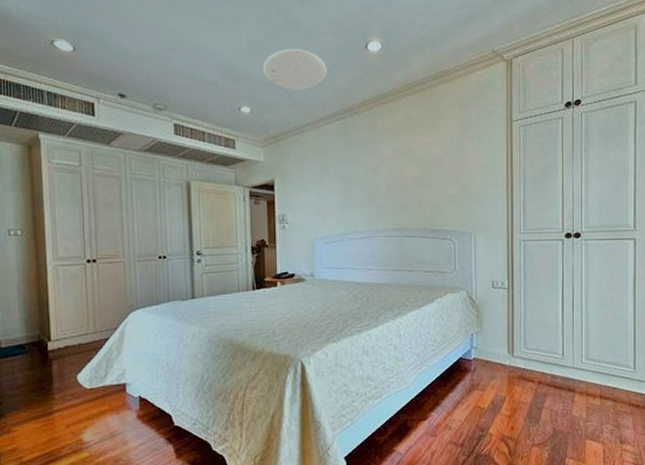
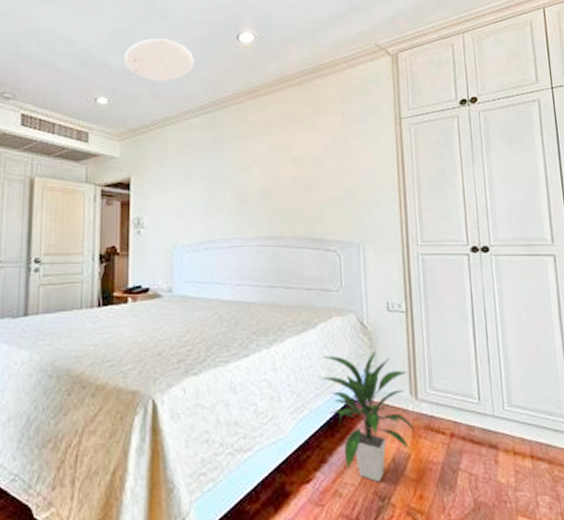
indoor plant: none [436,319,513,418] -> present [320,350,418,483]

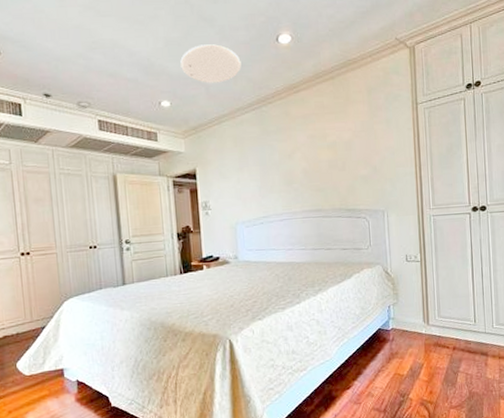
indoor plant: present [320,350,418,483] -> none [355,292,429,385]

